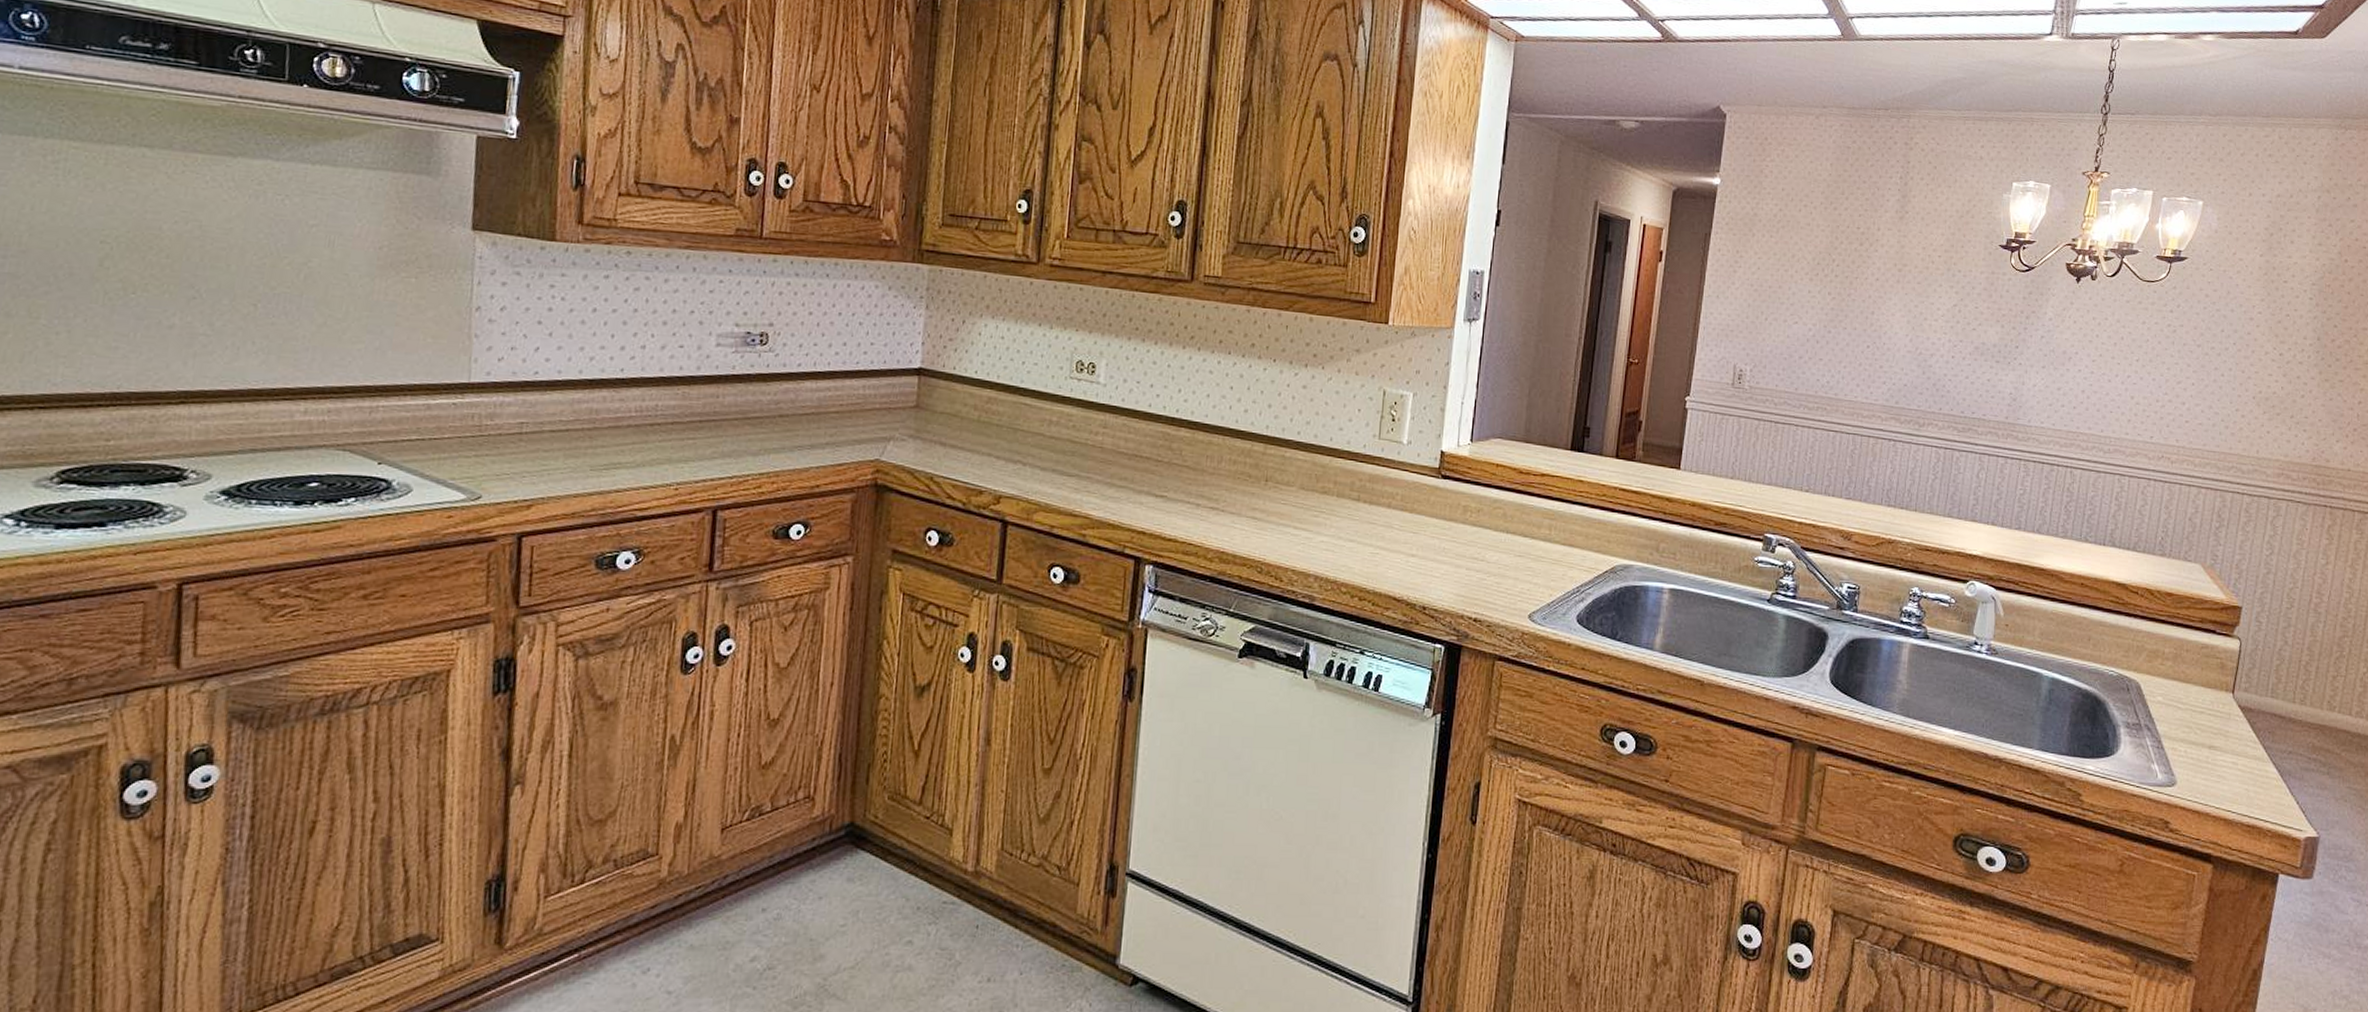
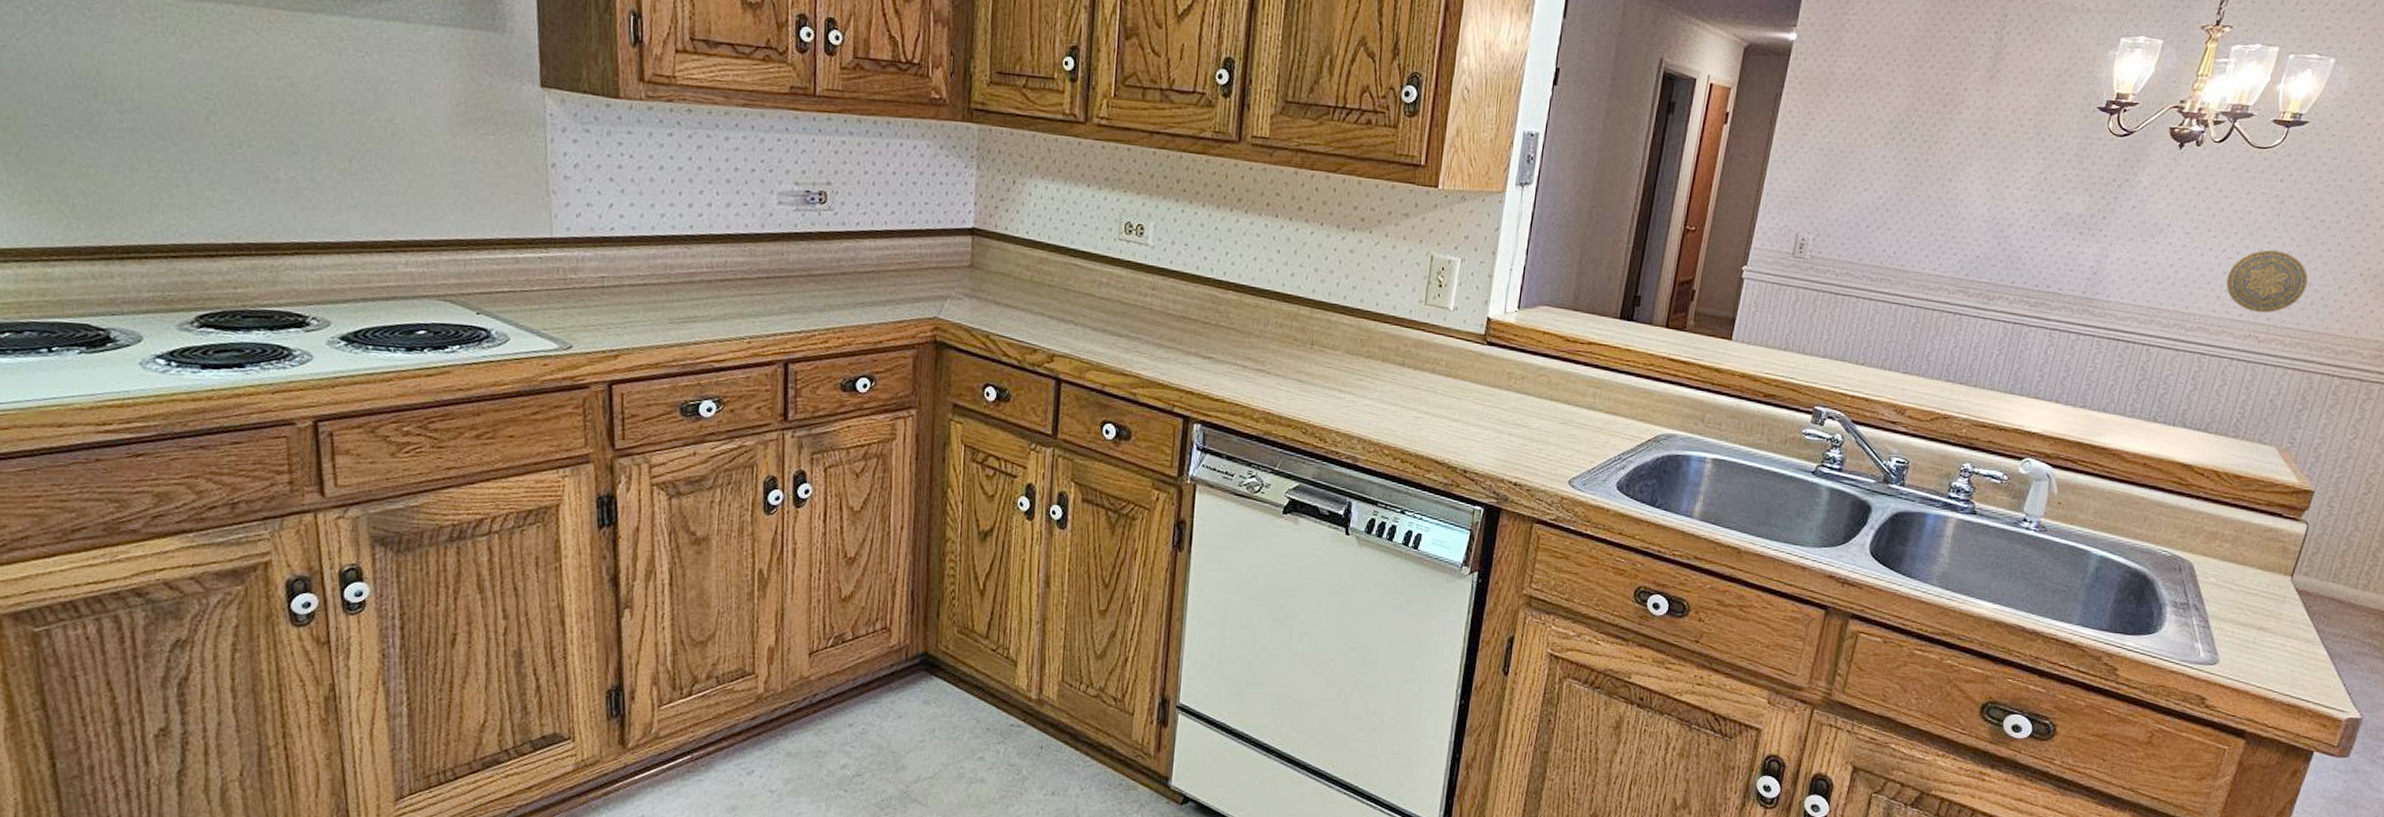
decorative plate: none [2135,375,2207,435] -> present [2226,249,2308,313]

